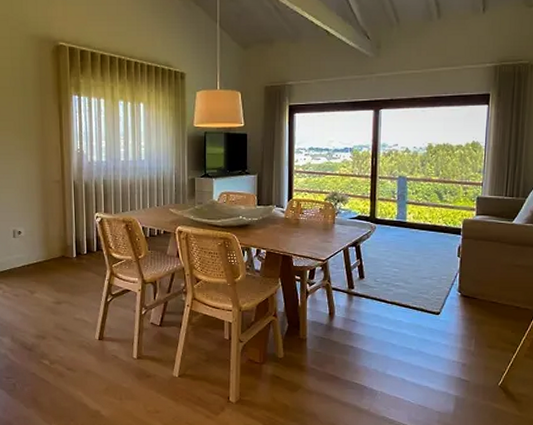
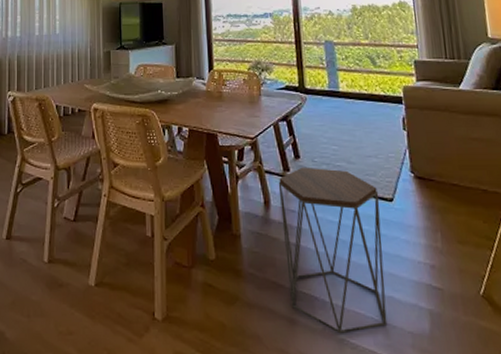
side table: none [343,285,428,413] -> present [278,167,388,334]

